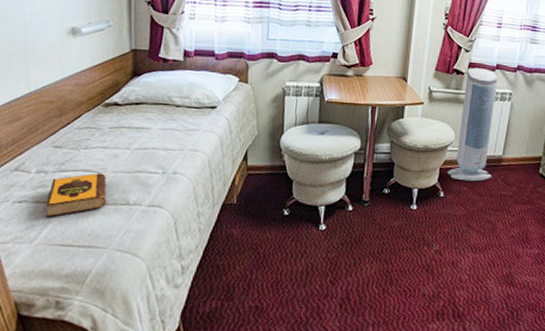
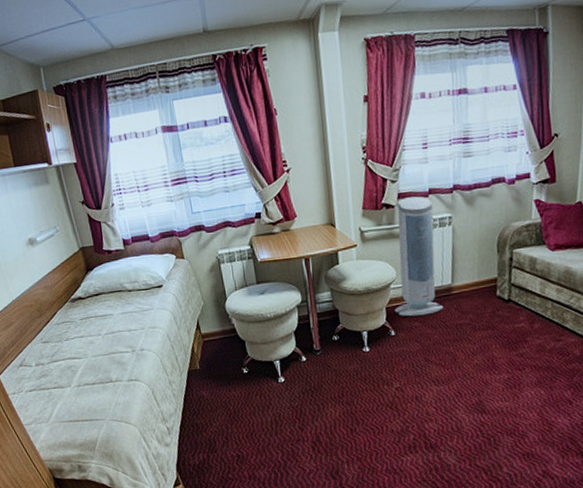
hardback book: present [46,173,107,218] -> none [49,358,94,401]

